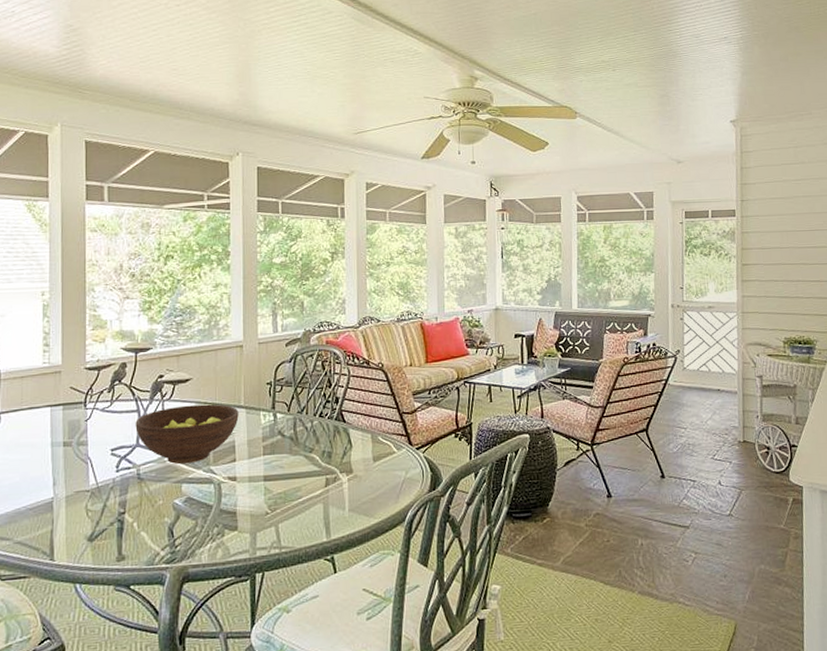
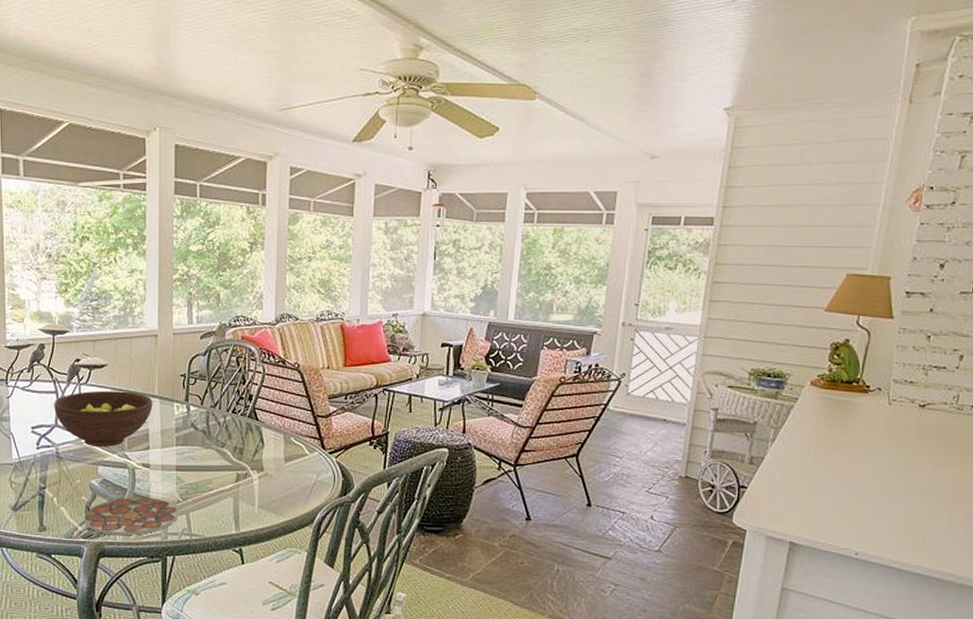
plate: none [167,512,266,557] -> present [84,497,178,536]

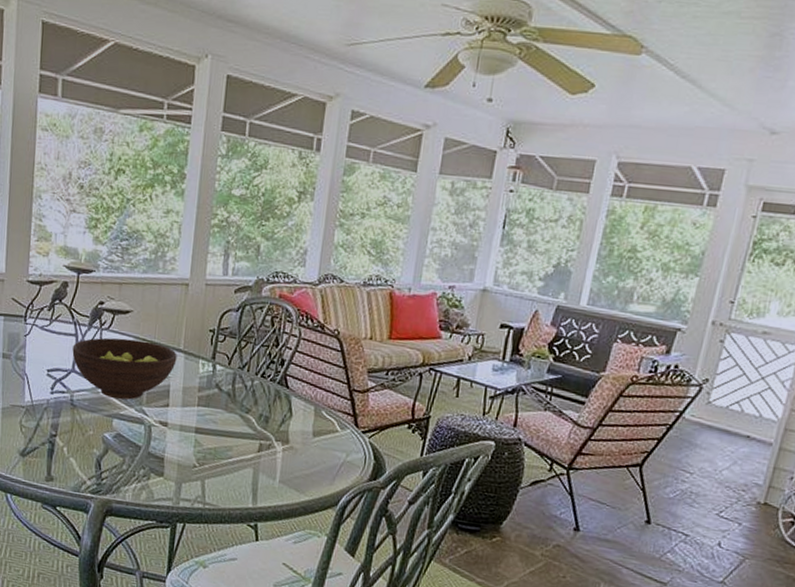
plate: present [84,497,178,536] -> none [94,455,193,497]

